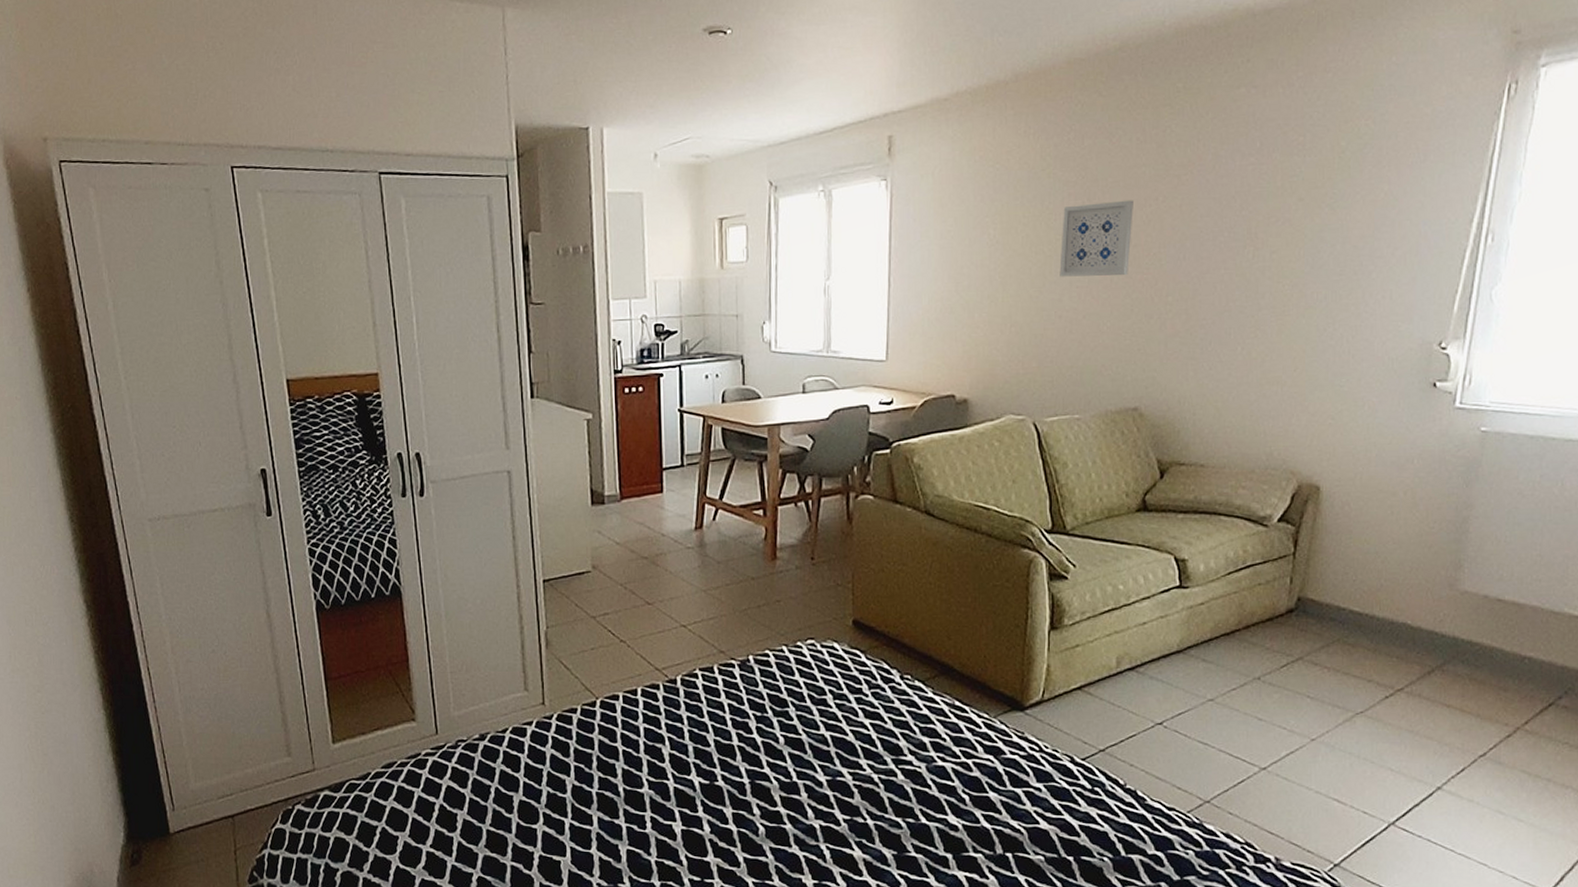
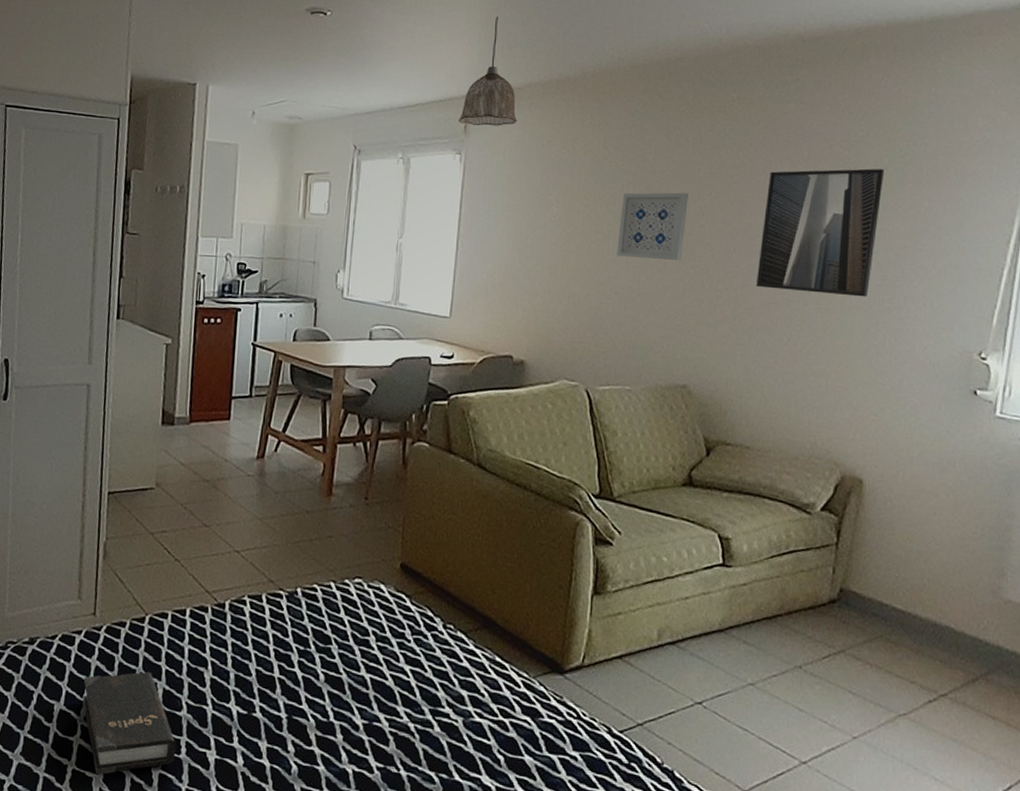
hardback book: none [540,754,642,858] -> present [82,672,176,775]
pendant lamp: none [881,18,946,146] -> present [458,16,518,126]
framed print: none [1207,153,1342,296] -> present [755,168,885,297]

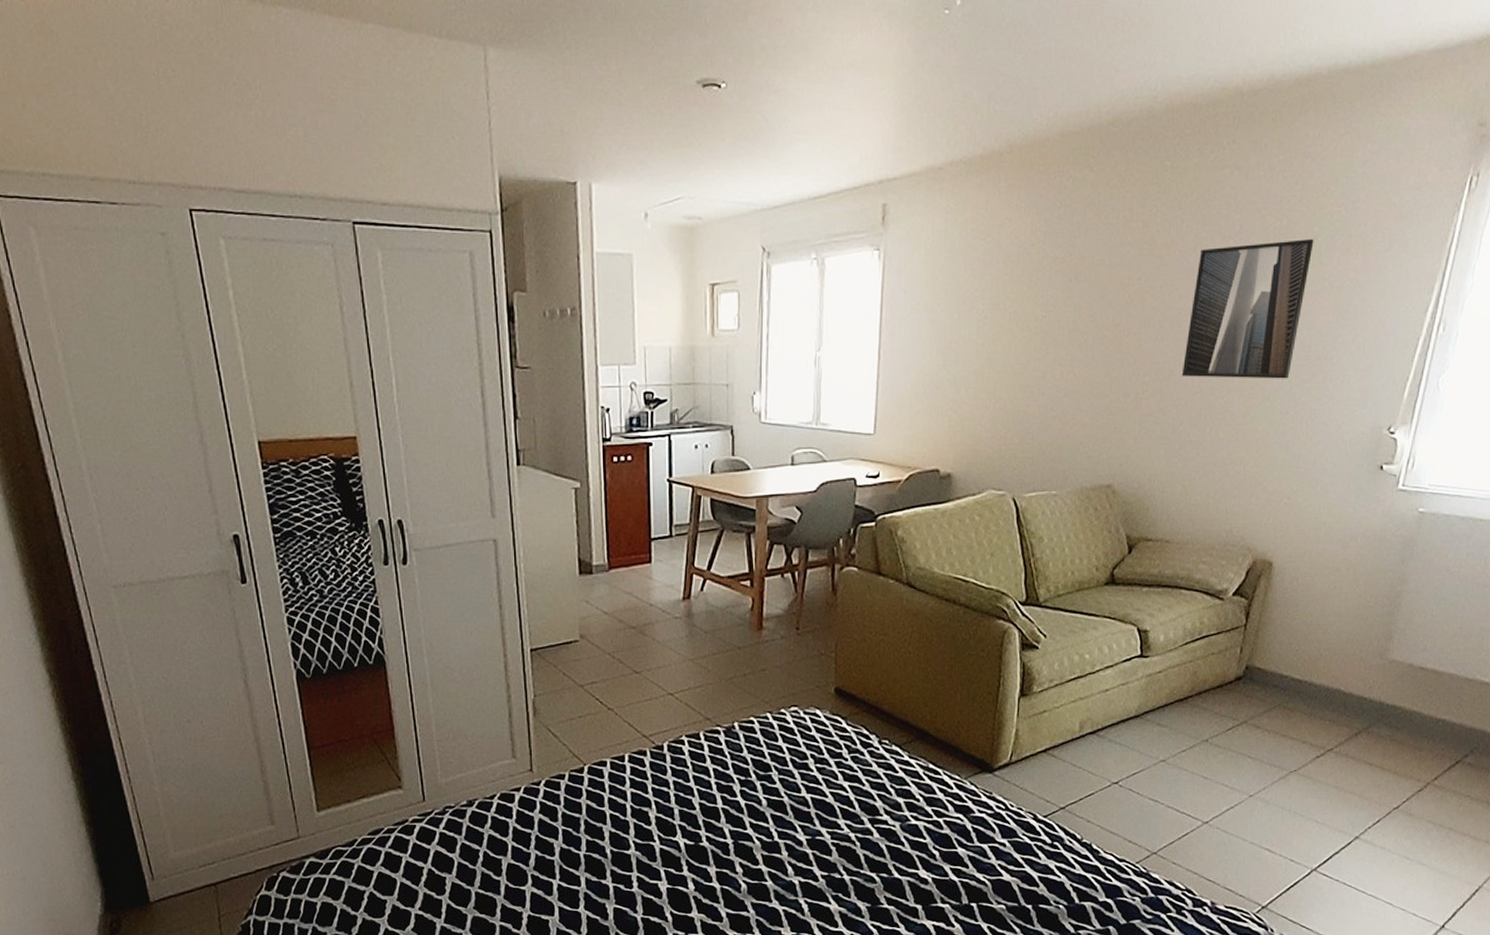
hardback book: present [82,672,176,775] -> none [528,818,628,917]
pendant lamp: present [458,16,518,126] -> none [876,80,940,215]
wall art: present [617,192,688,261] -> none [1044,279,1117,355]

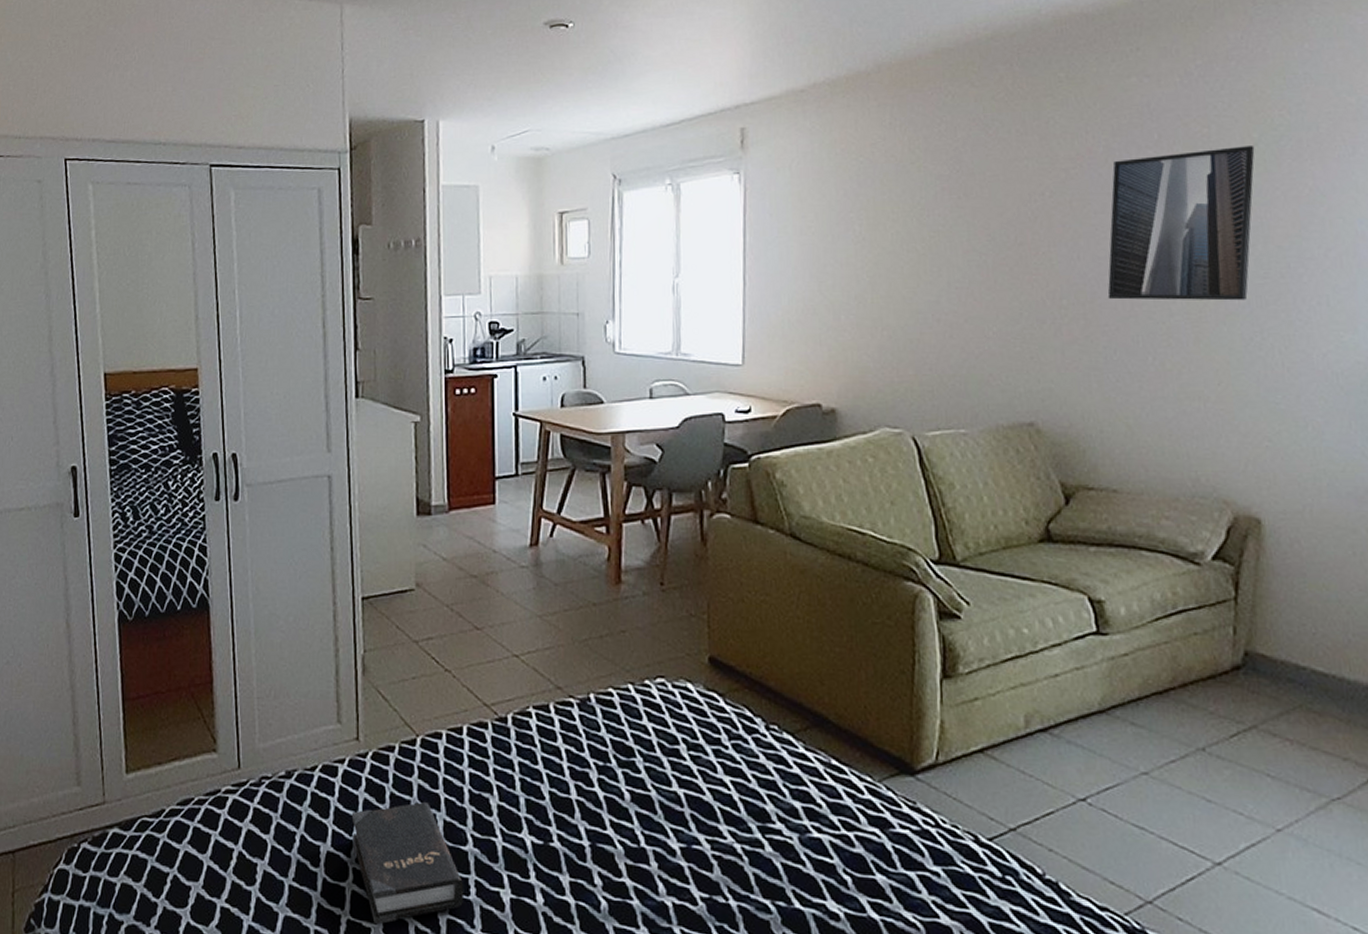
hardback book: none [528,818,628,917] -> present [351,802,464,925]

